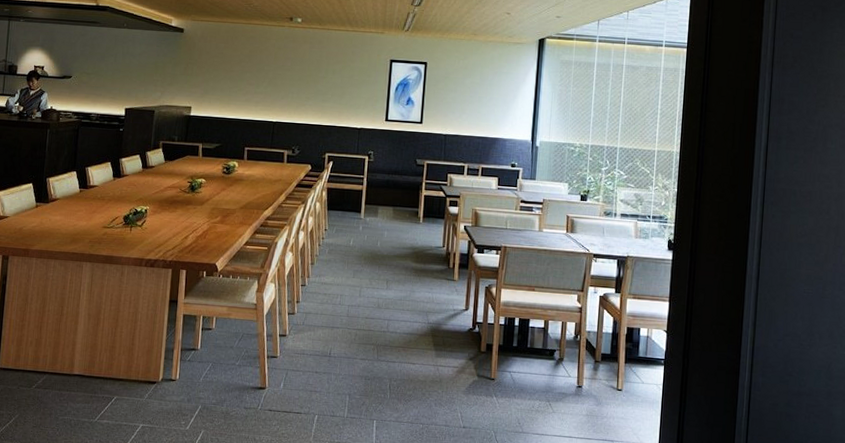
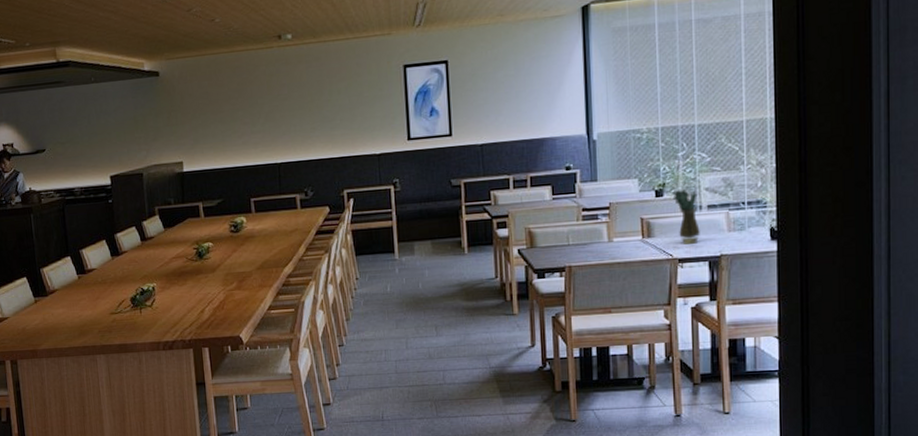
vase: none [594,195,614,244] -> present [672,188,700,244]

